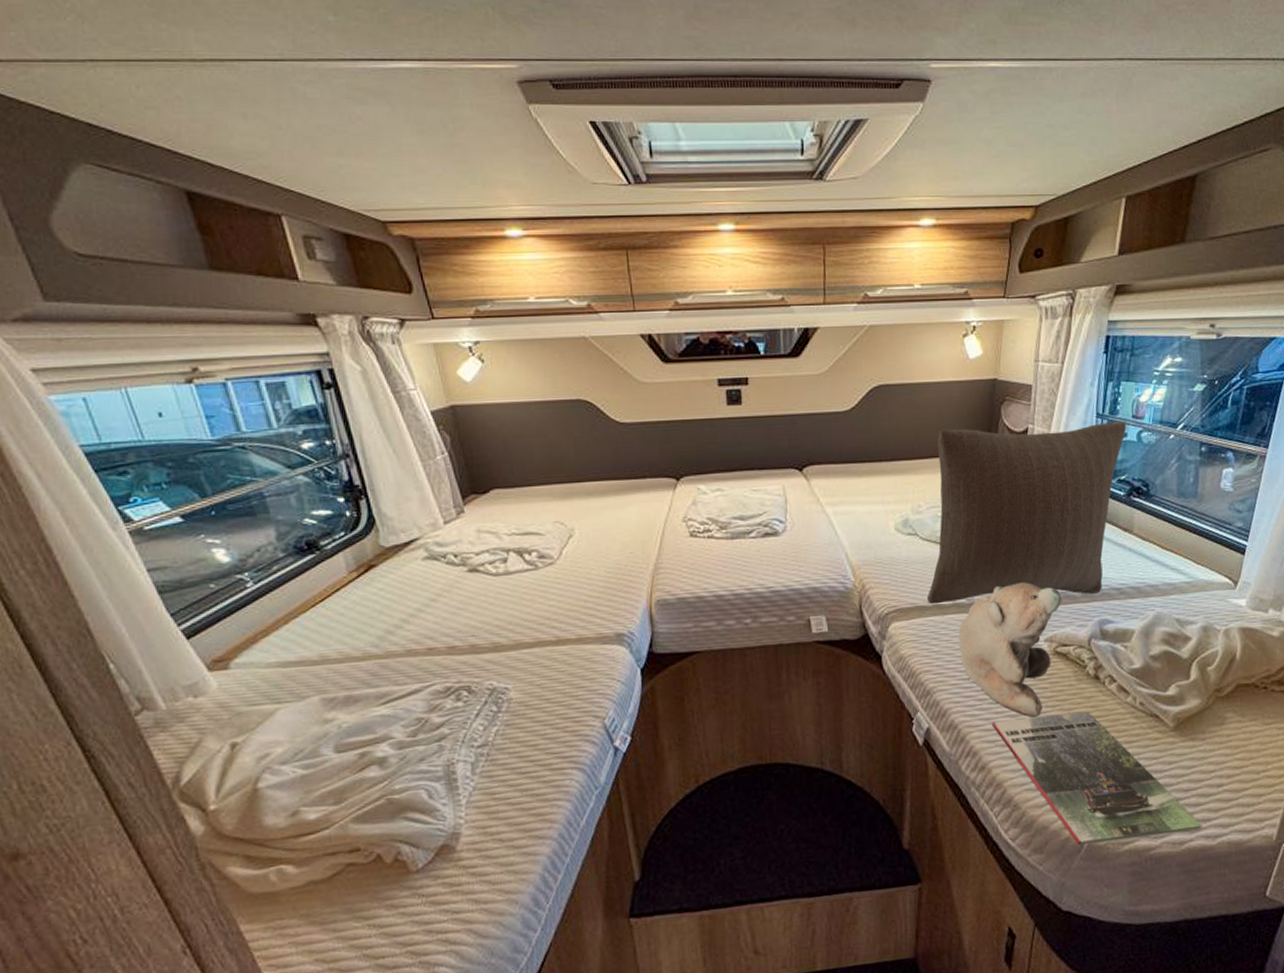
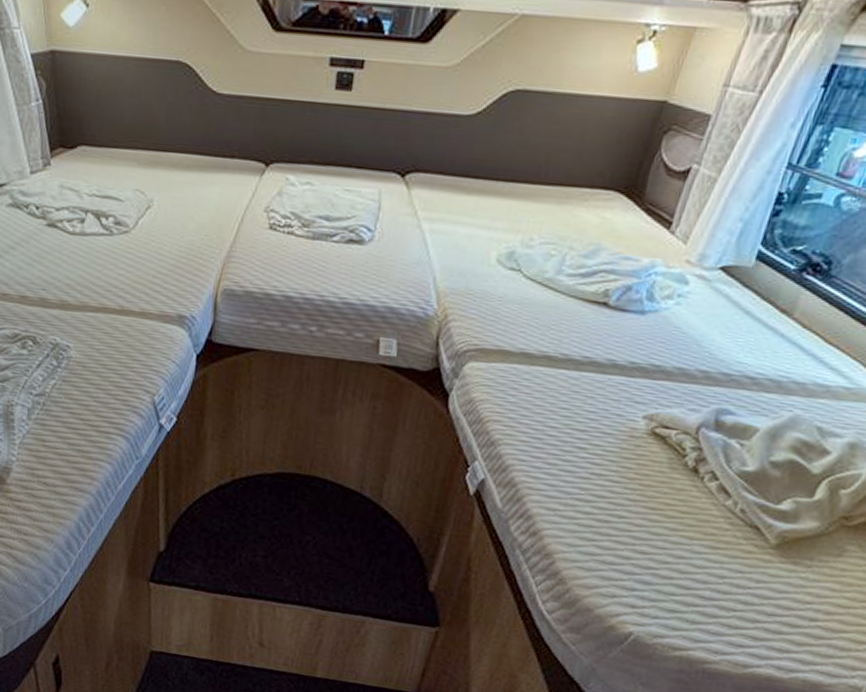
pillow: present [926,420,1127,605] -> none [515,153,826,378]
stuffed animal: present [958,582,1062,717] -> none [537,347,679,496]
magazine: present [992,712,1202,846] -> none [556,490,777,659]

